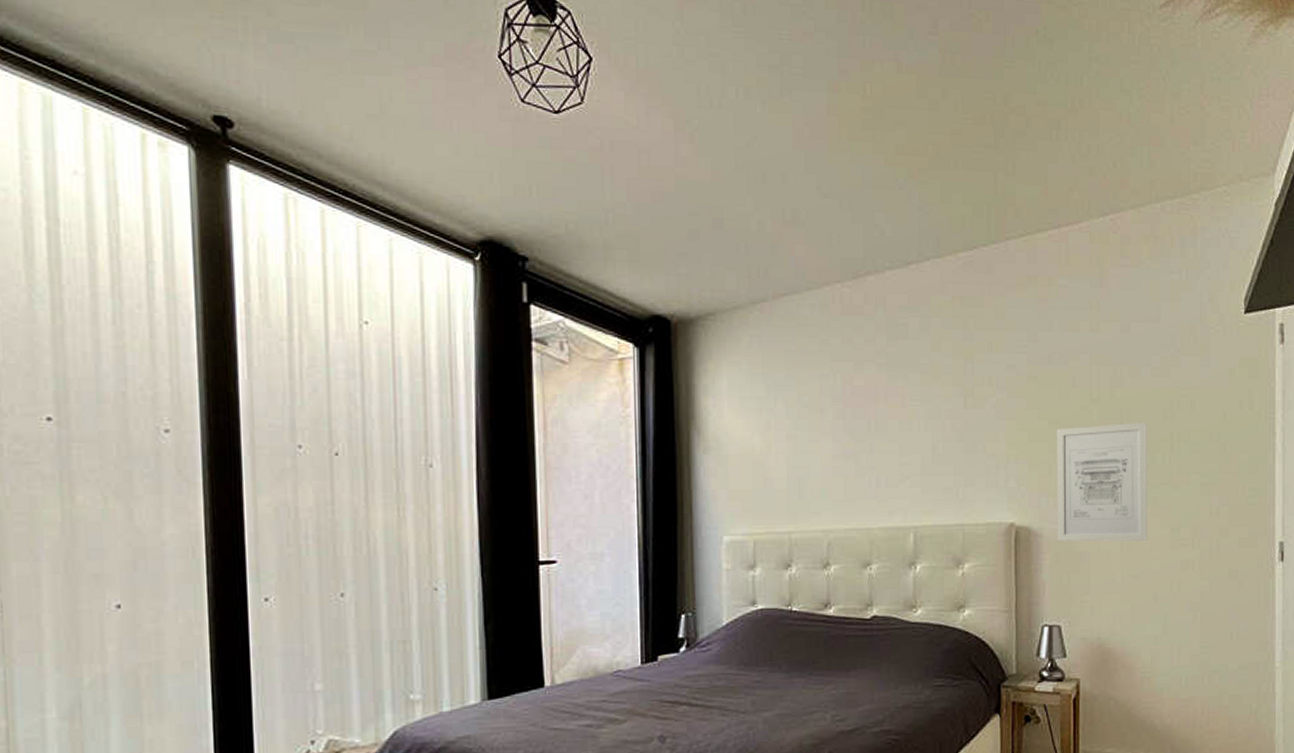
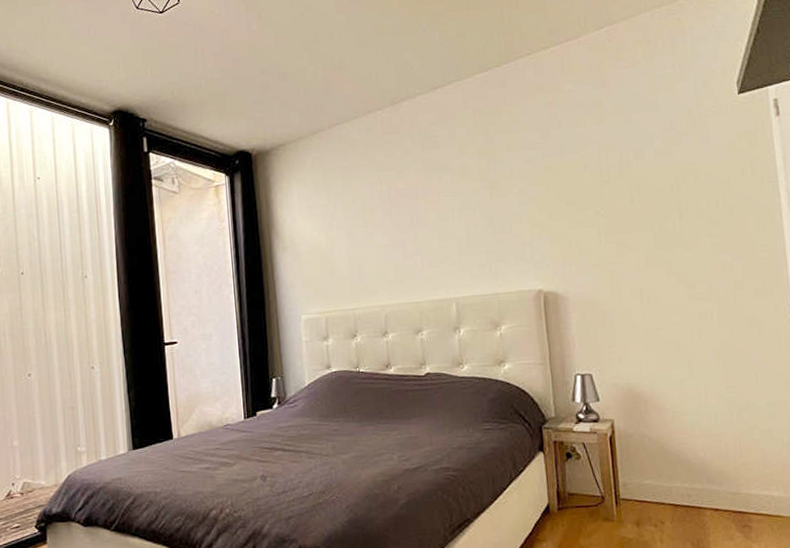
wall art: present [1056,422,1148,542] -> none [573,195,666,302]

